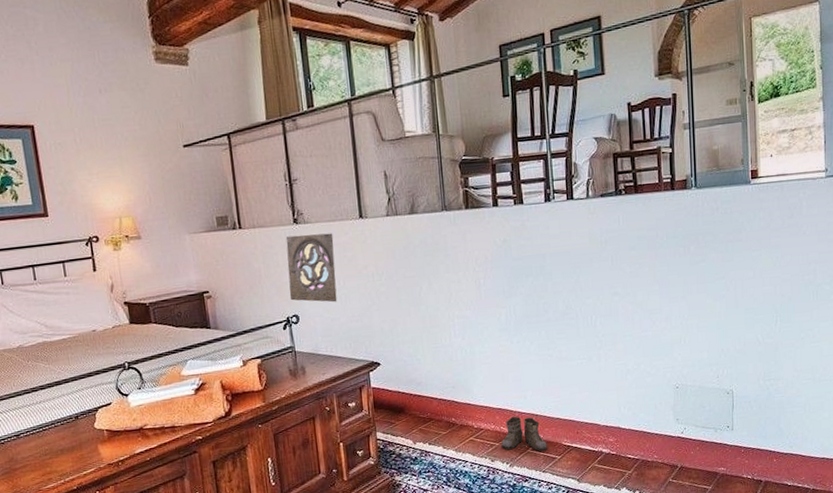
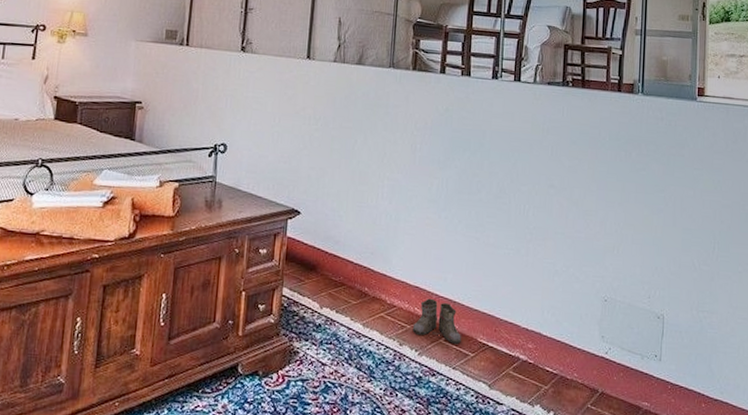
wall ornament: present [285,233,338,302] -> none [221,62,278,139]

